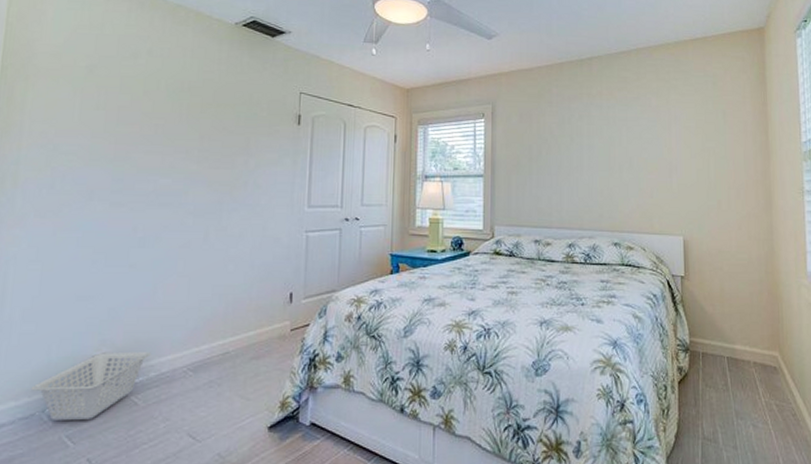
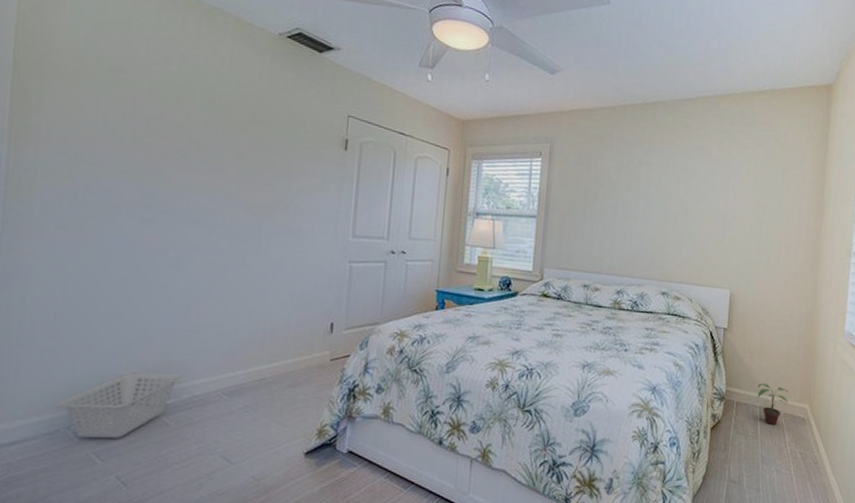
potted plant: none [723,331,758,377] -> present [757,383,789,426]

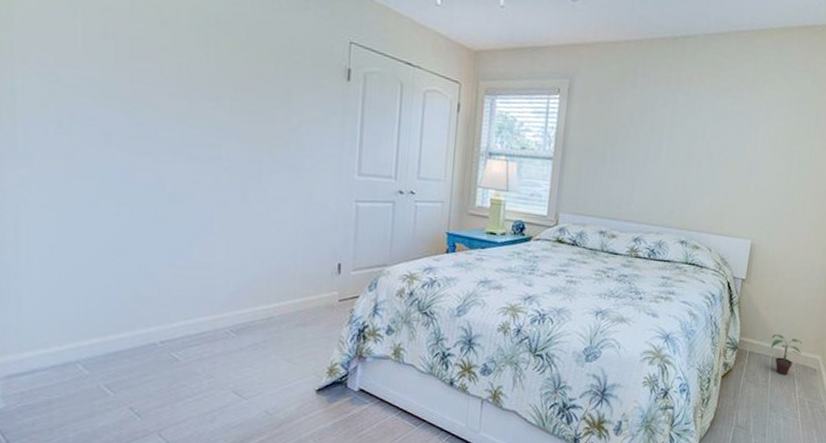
laundry basket: present [54,373,183,439] -> none [61,308,189,372]

